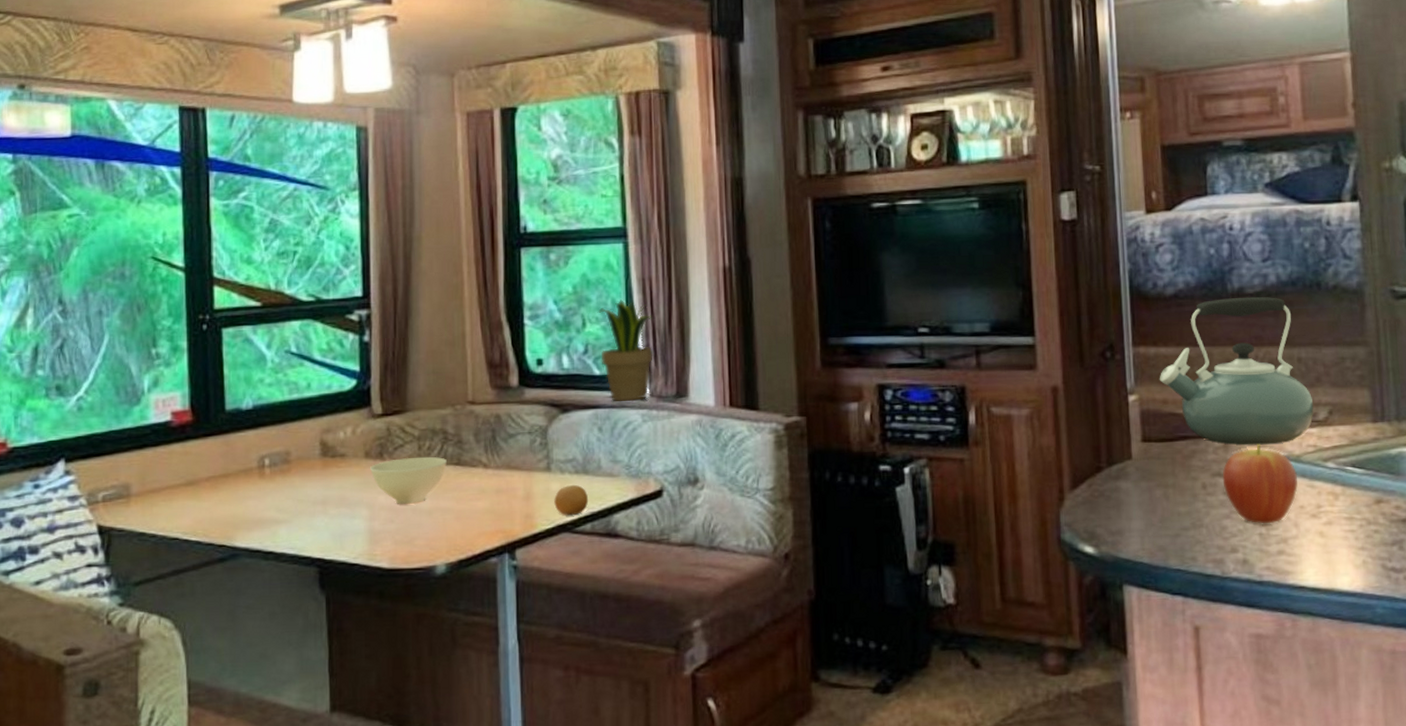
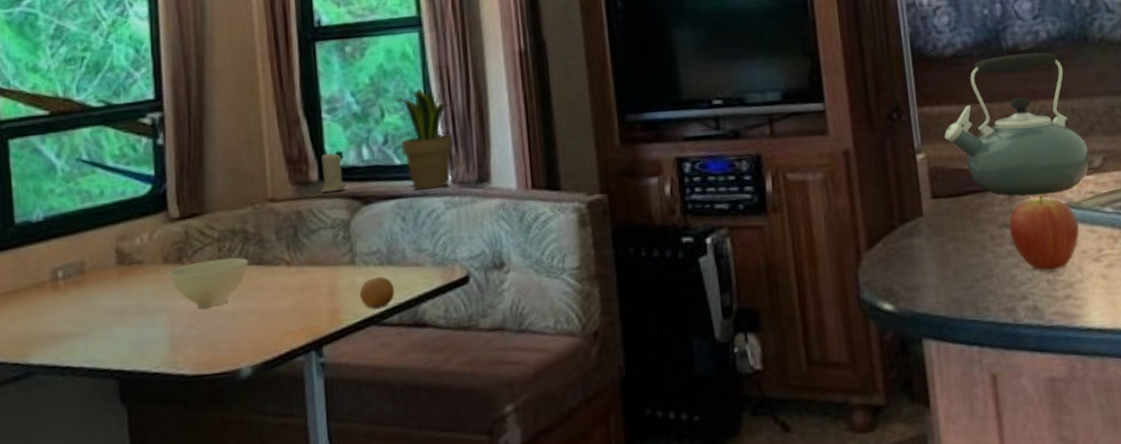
candle: none [520,358,545,399] -> present [320,151,346,193]

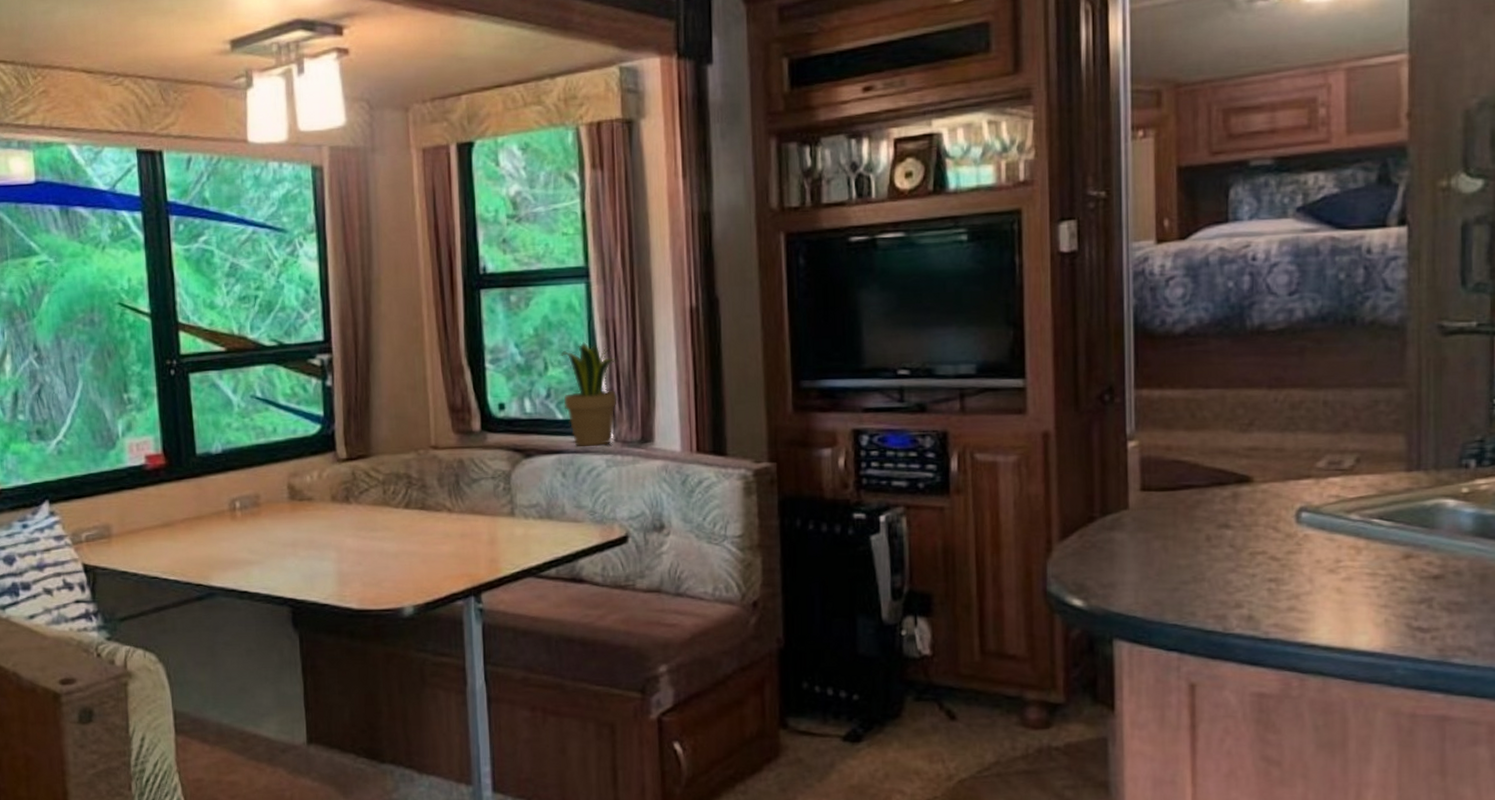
bowl: present [168,257,249,309] -> none [336,500,412,548]
candle: present [320,151,346,193] -> none [482,402,508,443]
fruit: present [360,276,395,308] -> none [518,529,553,560]
kettle: present [944,52,1090,196] -> none [1163,334,1339,495]
fruit: present [1008,193,1079,270] -> none [1229,494,1316,578]

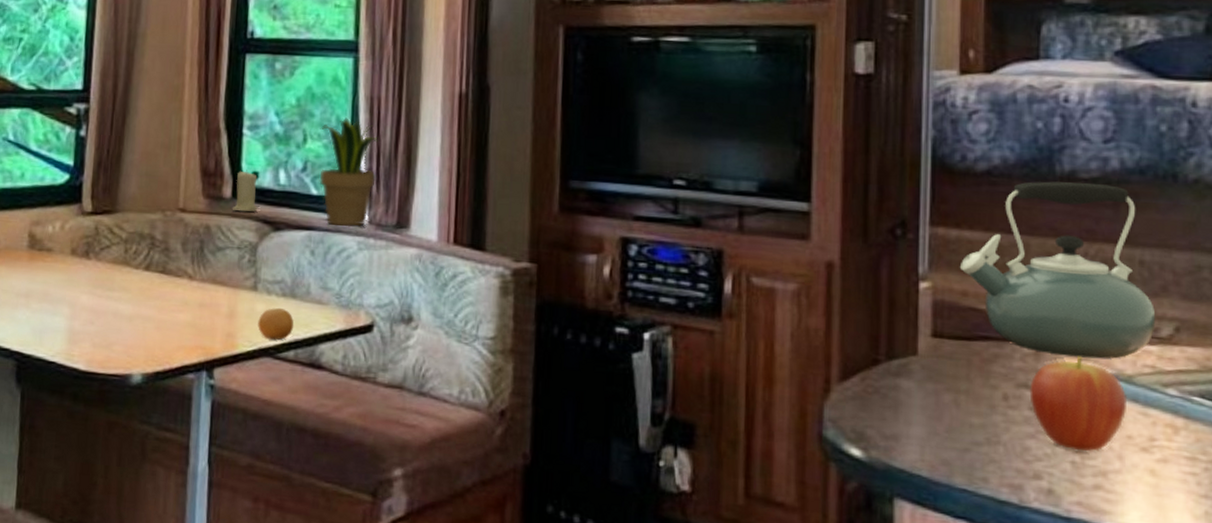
candle: none [482,402,508,443] -> present [232,170,258,212]
fruit: none [518,529,553,560] -> present [258,307,294,340]
kettle: none [1163,334,1339,495] -> present [959,181,1156,359]
fruit: none [1229,494,1316,578] -> present [1029,356,1128,451]

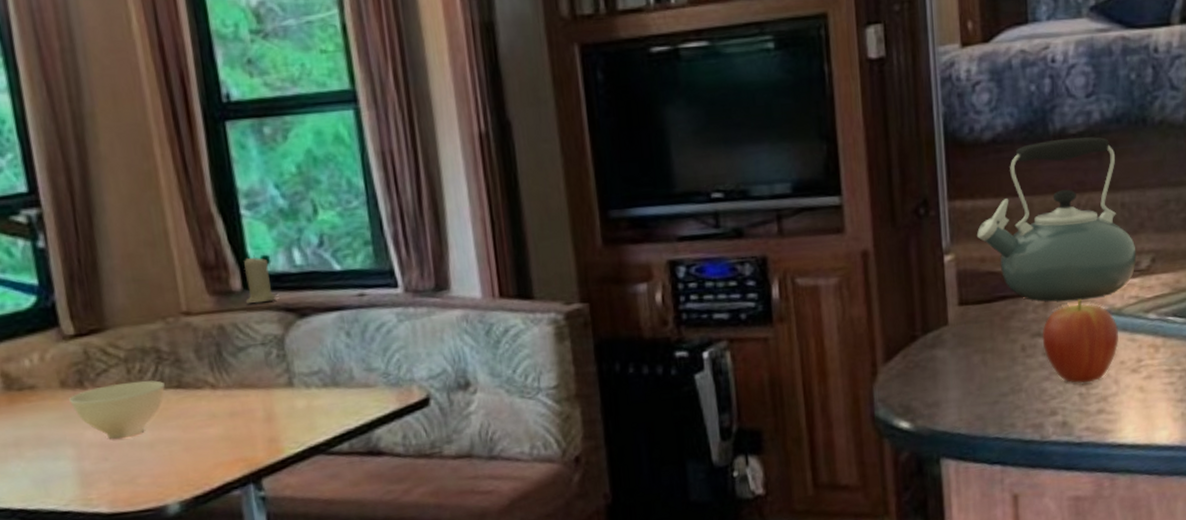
bowl: none [74,259,153,309] -> present [68,380,166,439]
fruit: present [258,307,294,340] -> none [301,399,343,435]
potted plant: present [319,117,378,227] -> none [330,178,403,301]

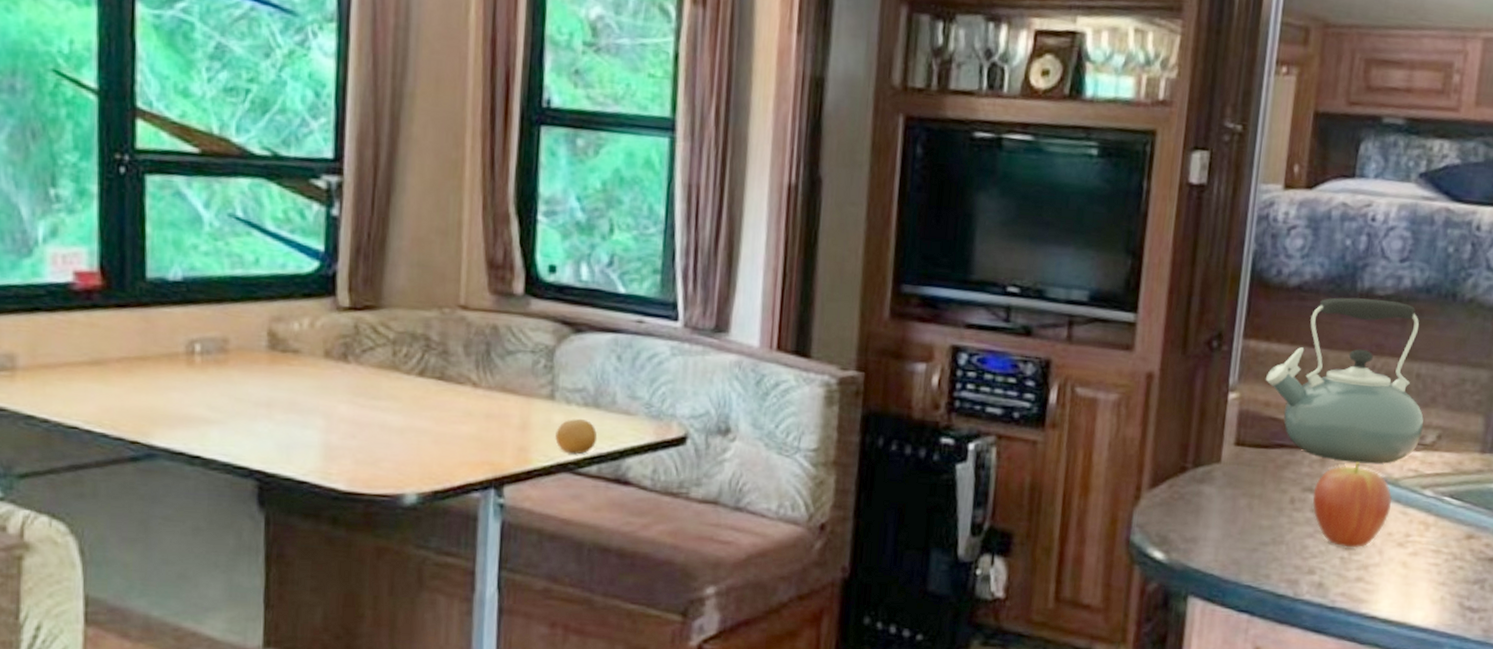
bowl: present [68,380,166,439] -> none [329,363,429,420]
candle: present [244,255,276,305] -> none [524,262,556,312]
fruit: none [301,399,343,435] -> present [555,418,598,454]

